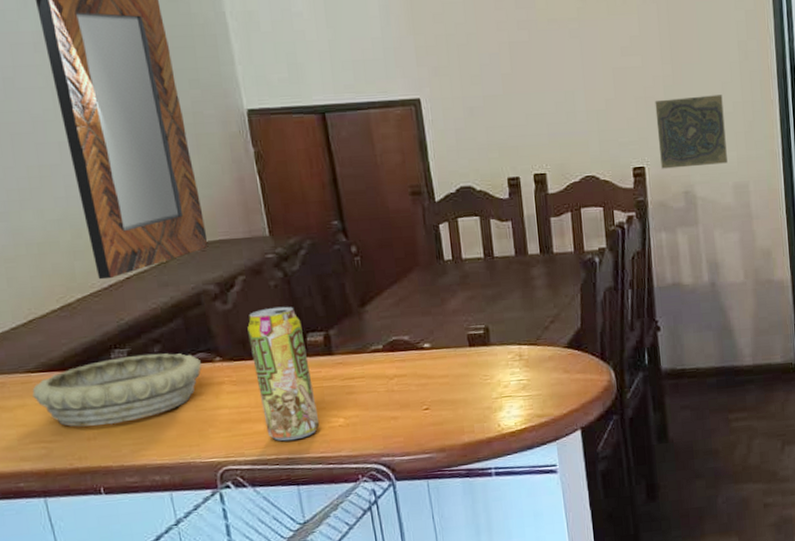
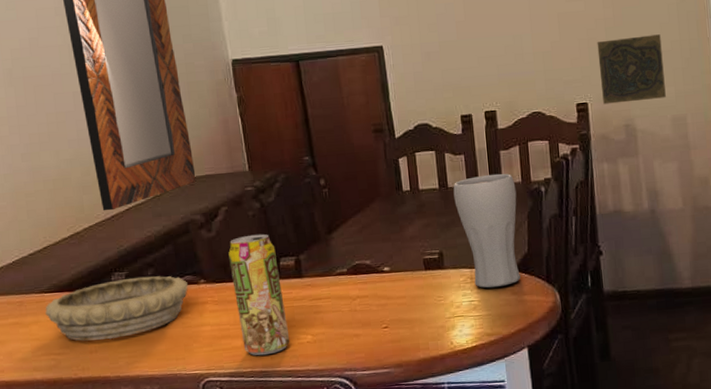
drinking glass: none [499,242,573,367] -> present [453,173,521,289]

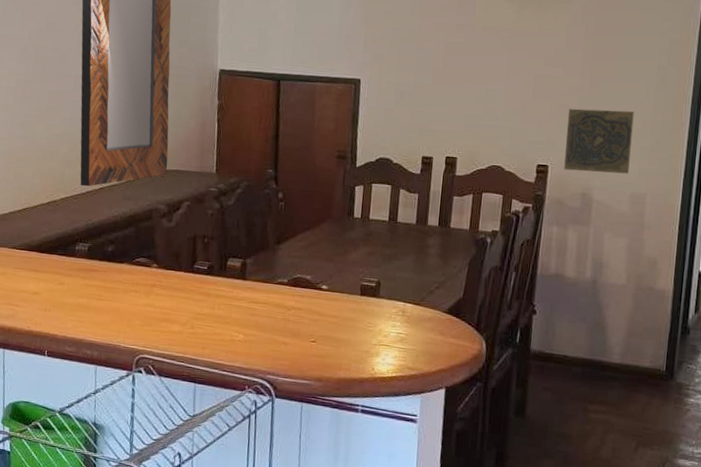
decorative bowl: present [45,276,189,341] -> none [13,249,142,302]
beverage can: present [228,233,290,356] -> none [180,231,226,345]
drinking glass: present [453,173,521,289] -> none [400,216,463,326]

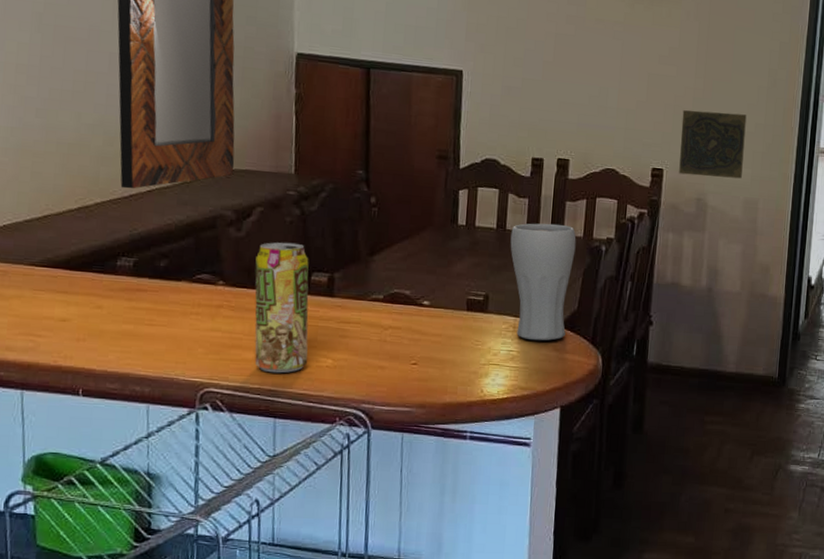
beverage can: none [180,231,226,345] -> present [254,242,309,374]
drinking glass: none [400,216,463,326] -> present [510,223,576,341]

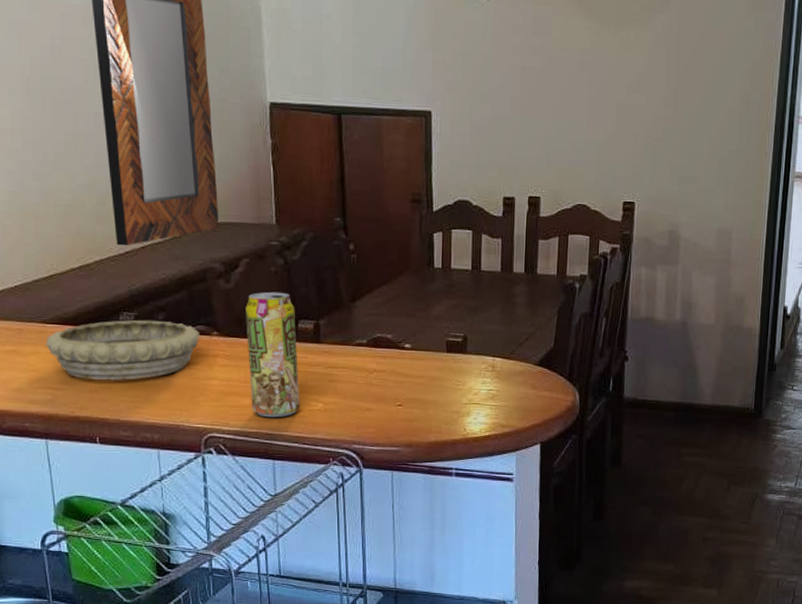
decorative bowl: none [32,265,205,329] -> present [46,319,201,380]
drinking glass: present [510,223,576,341] -> none [485,262,550,380]
decorative tile: present [679,110,747,179] -> none [650,139,719,209]

